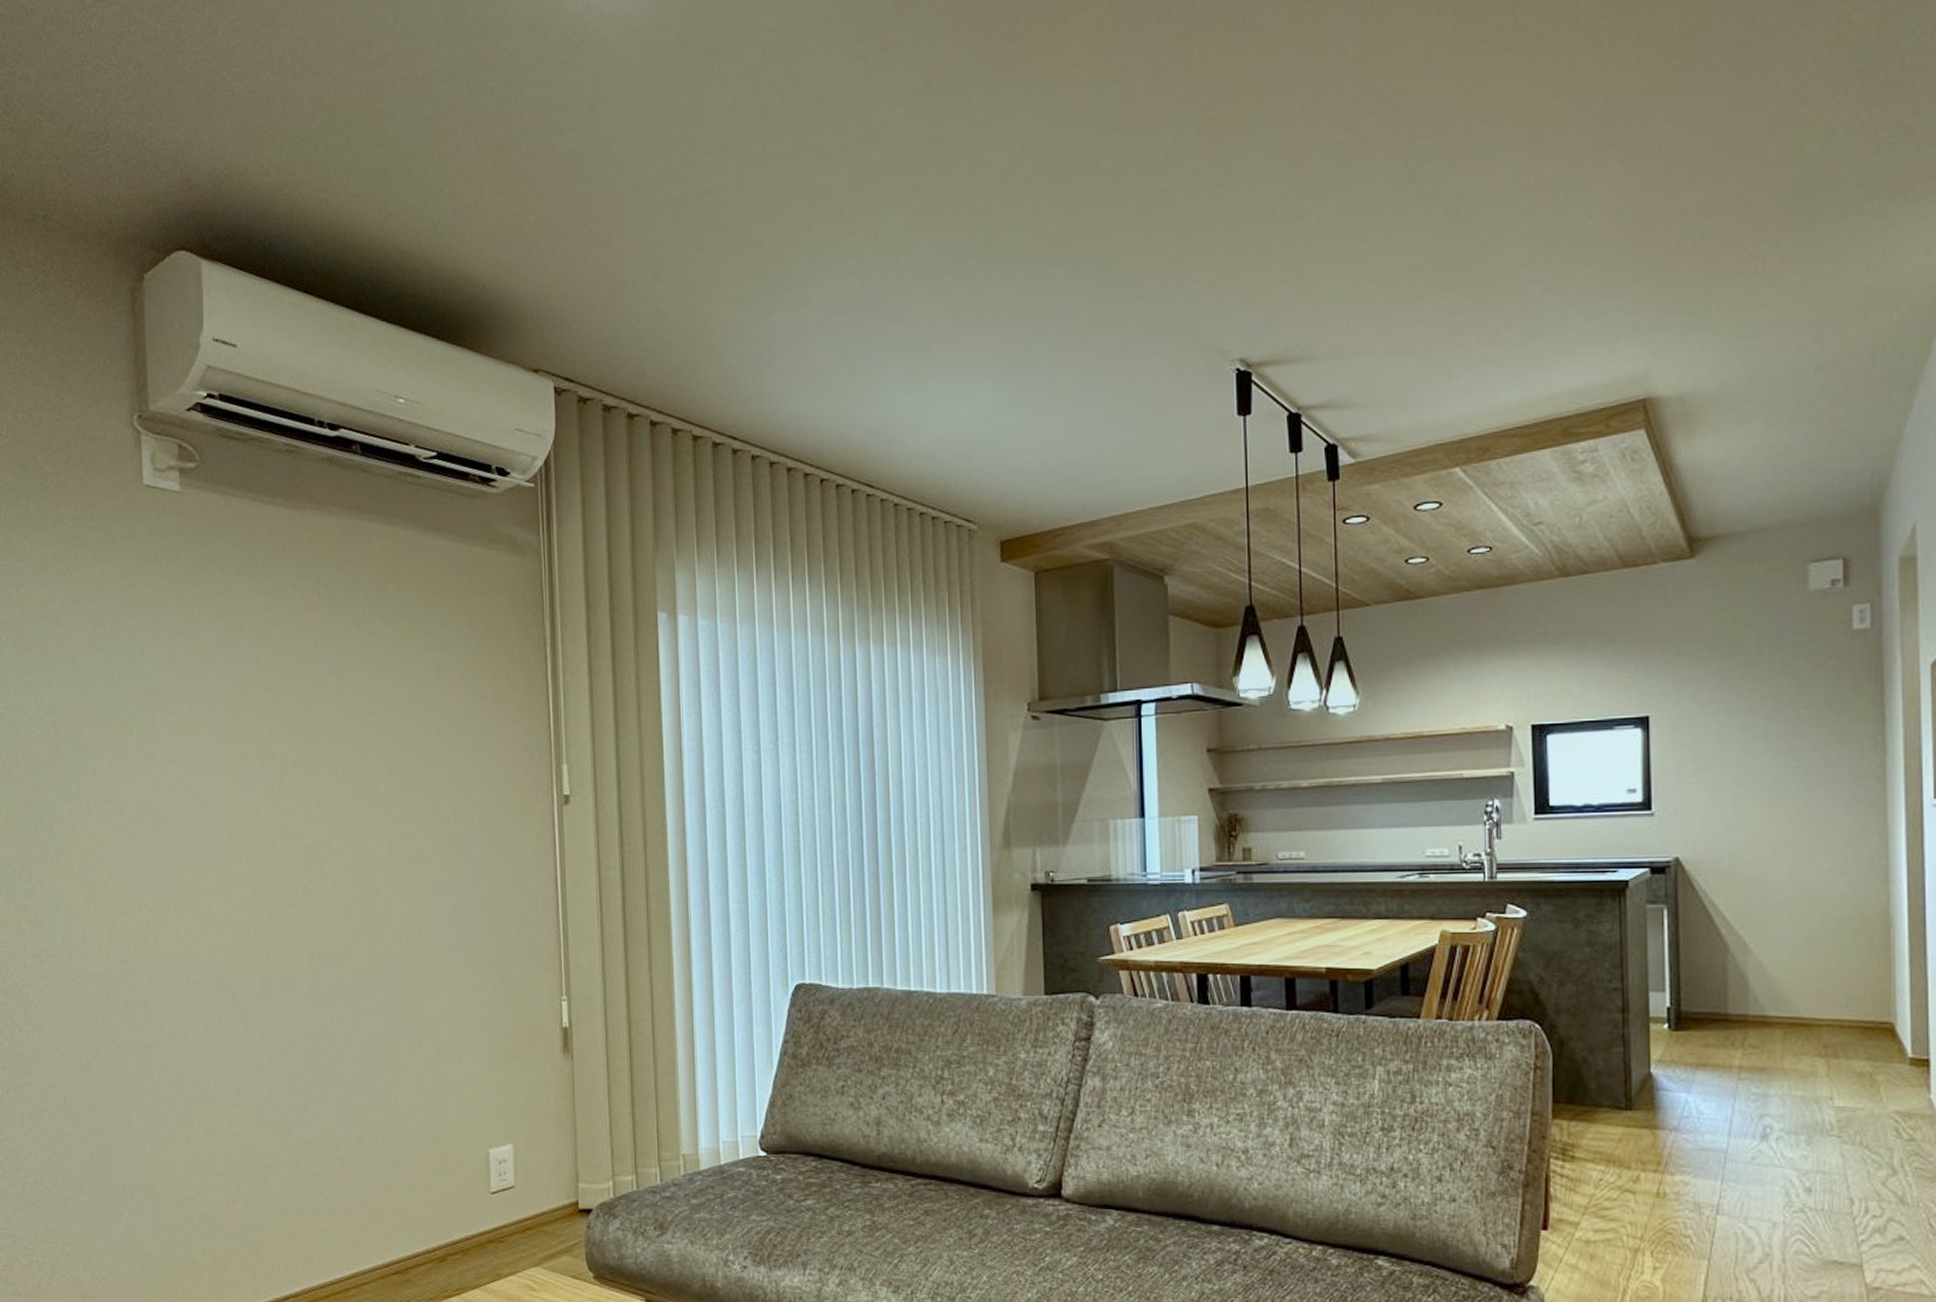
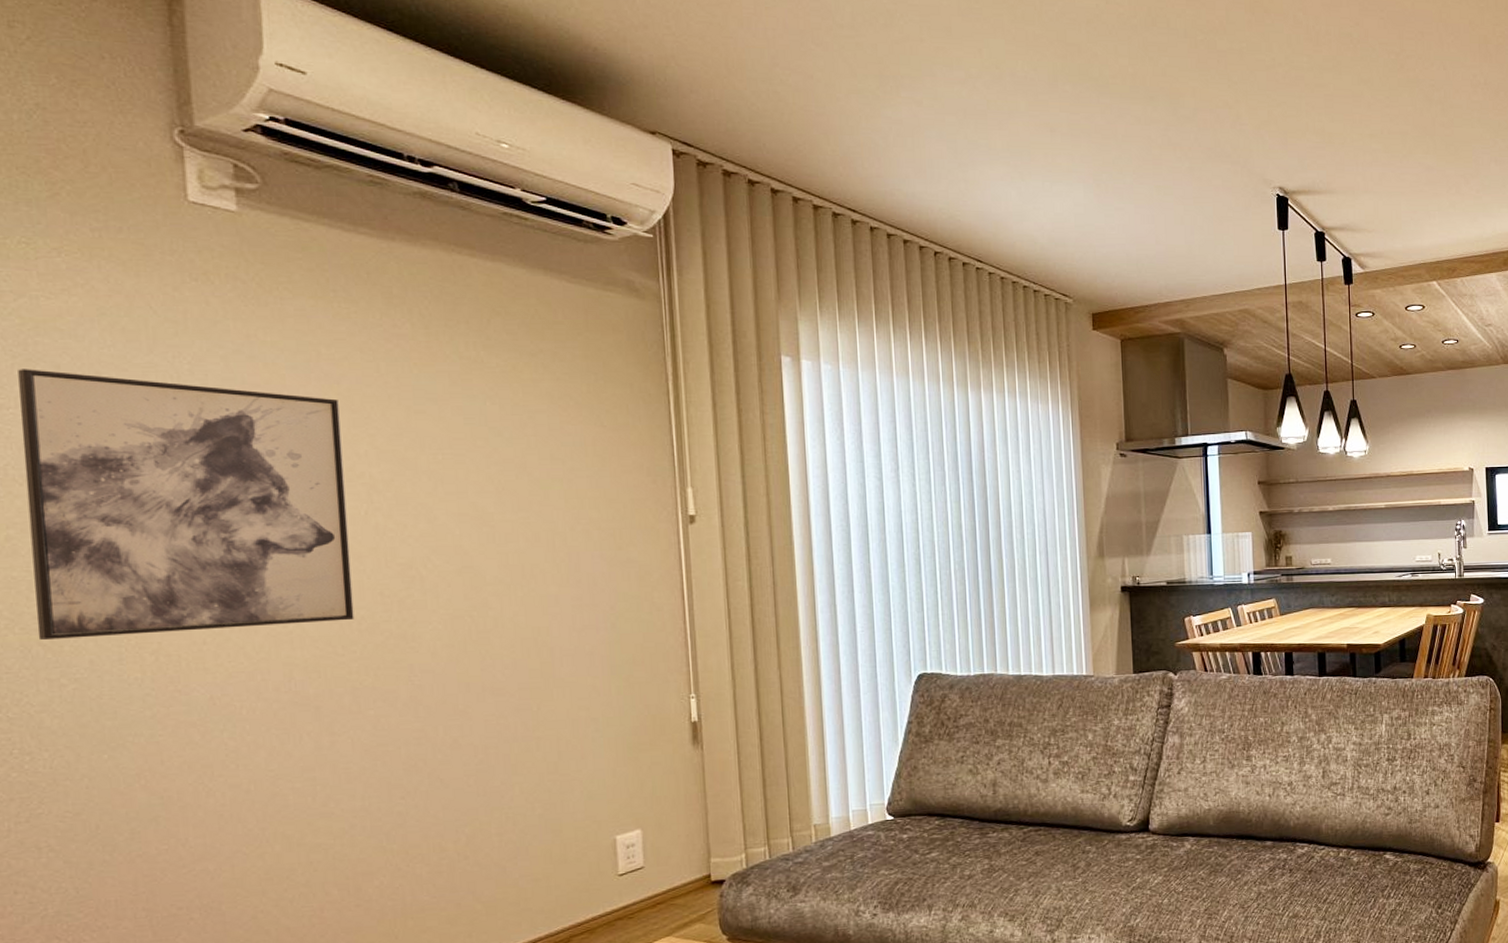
wall art: none [17,656,266,916] -> present [18,369,354,640]

